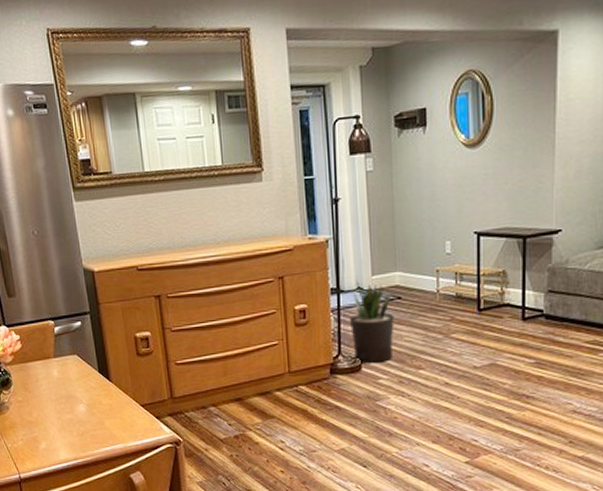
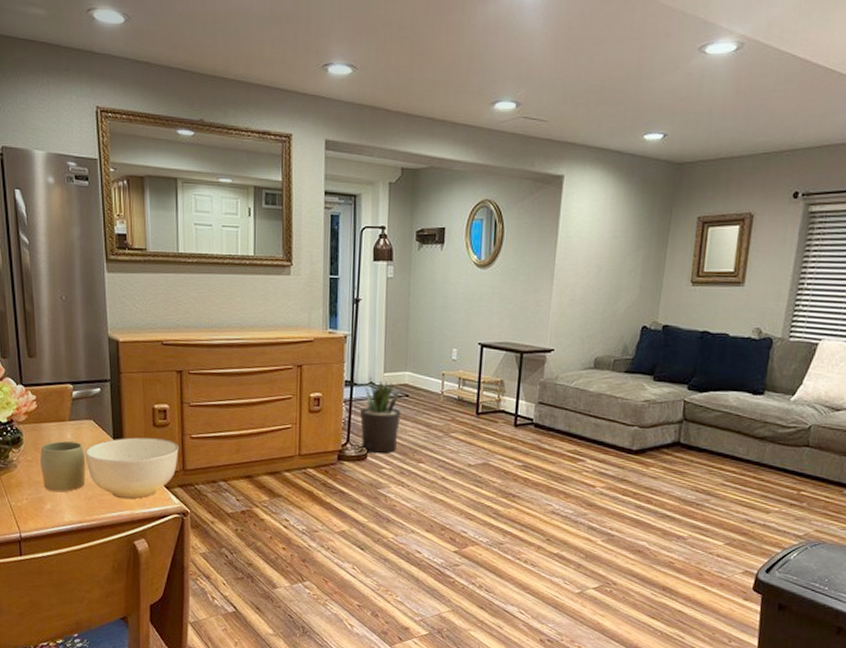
mug: none [30,378,77,431] -> present [40,441,86,493]
bowl: none [72,367,165,433] -> present [84,437,179,500]

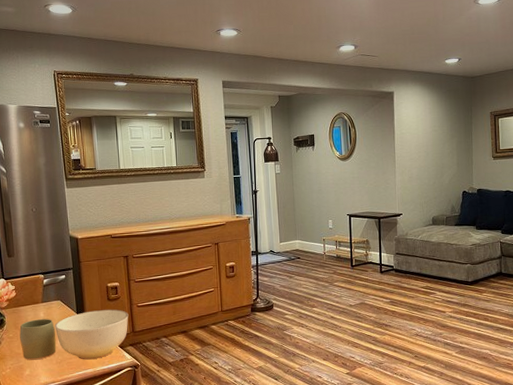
planter: present [359,374,401,453] -> none [264,245,296,303]

